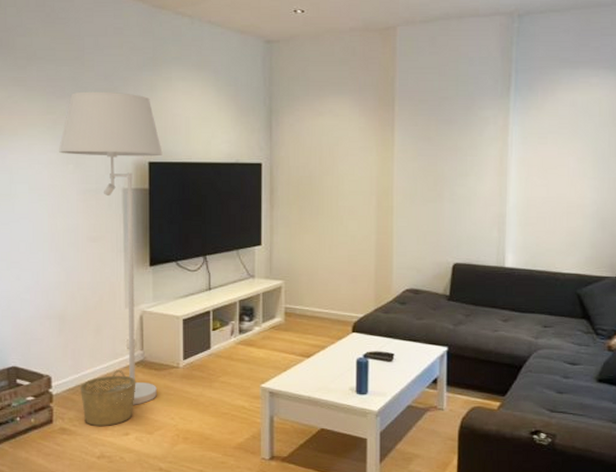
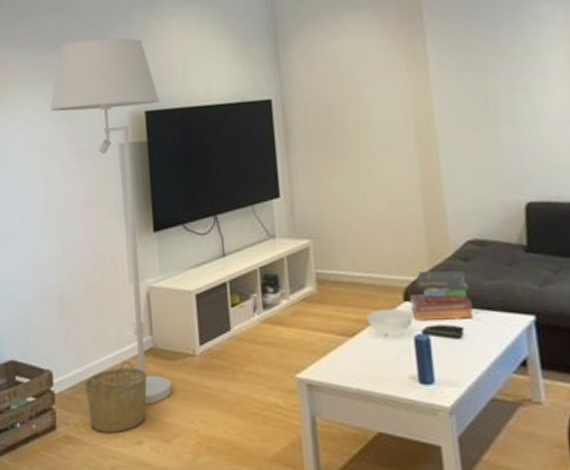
bowl: none [322,337,358,358] -> present [366,308,414,336]
books: none [356,311,404,348] -> present [409,270,473,320]

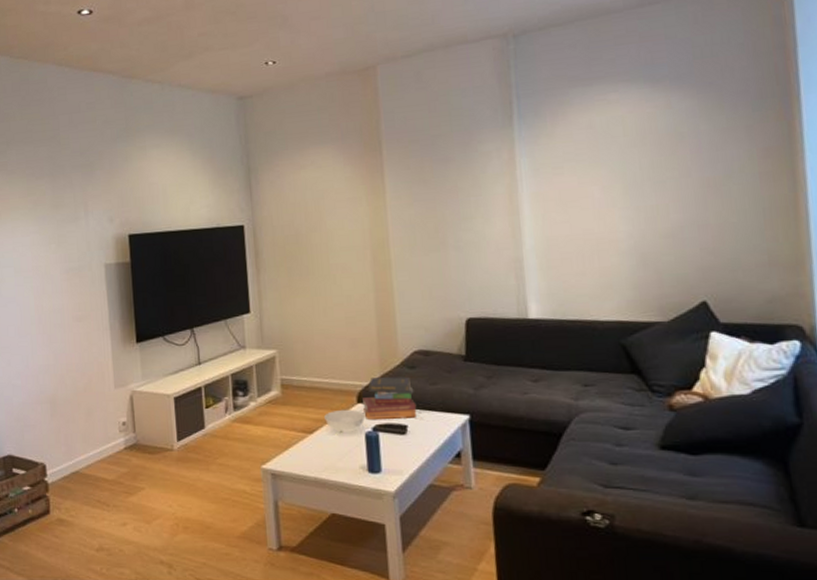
floor lamp: present [50,37,172,405] -> none [41,166,153,492]
basket: present [84,360,148,434] -> none [74,454,131,517]

